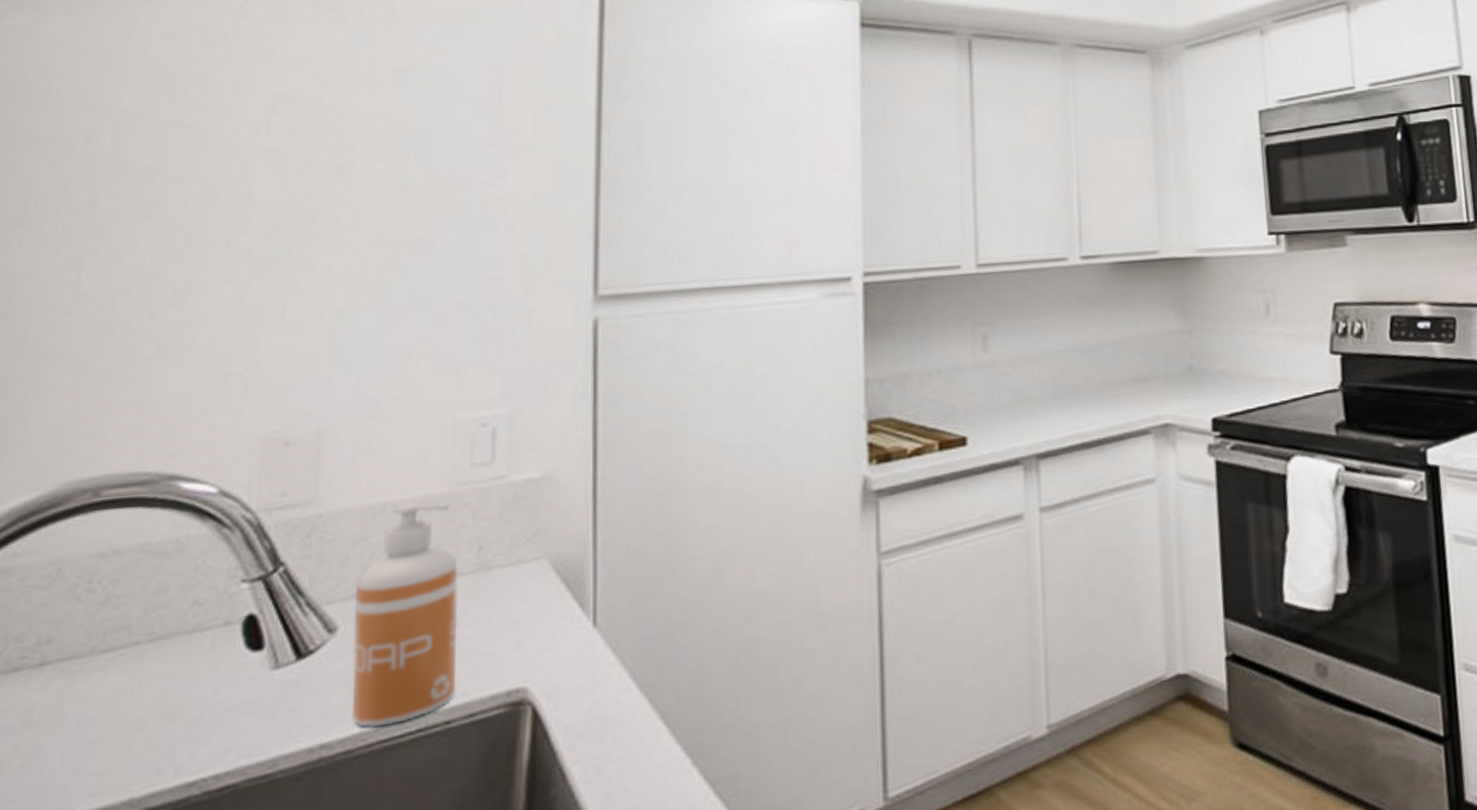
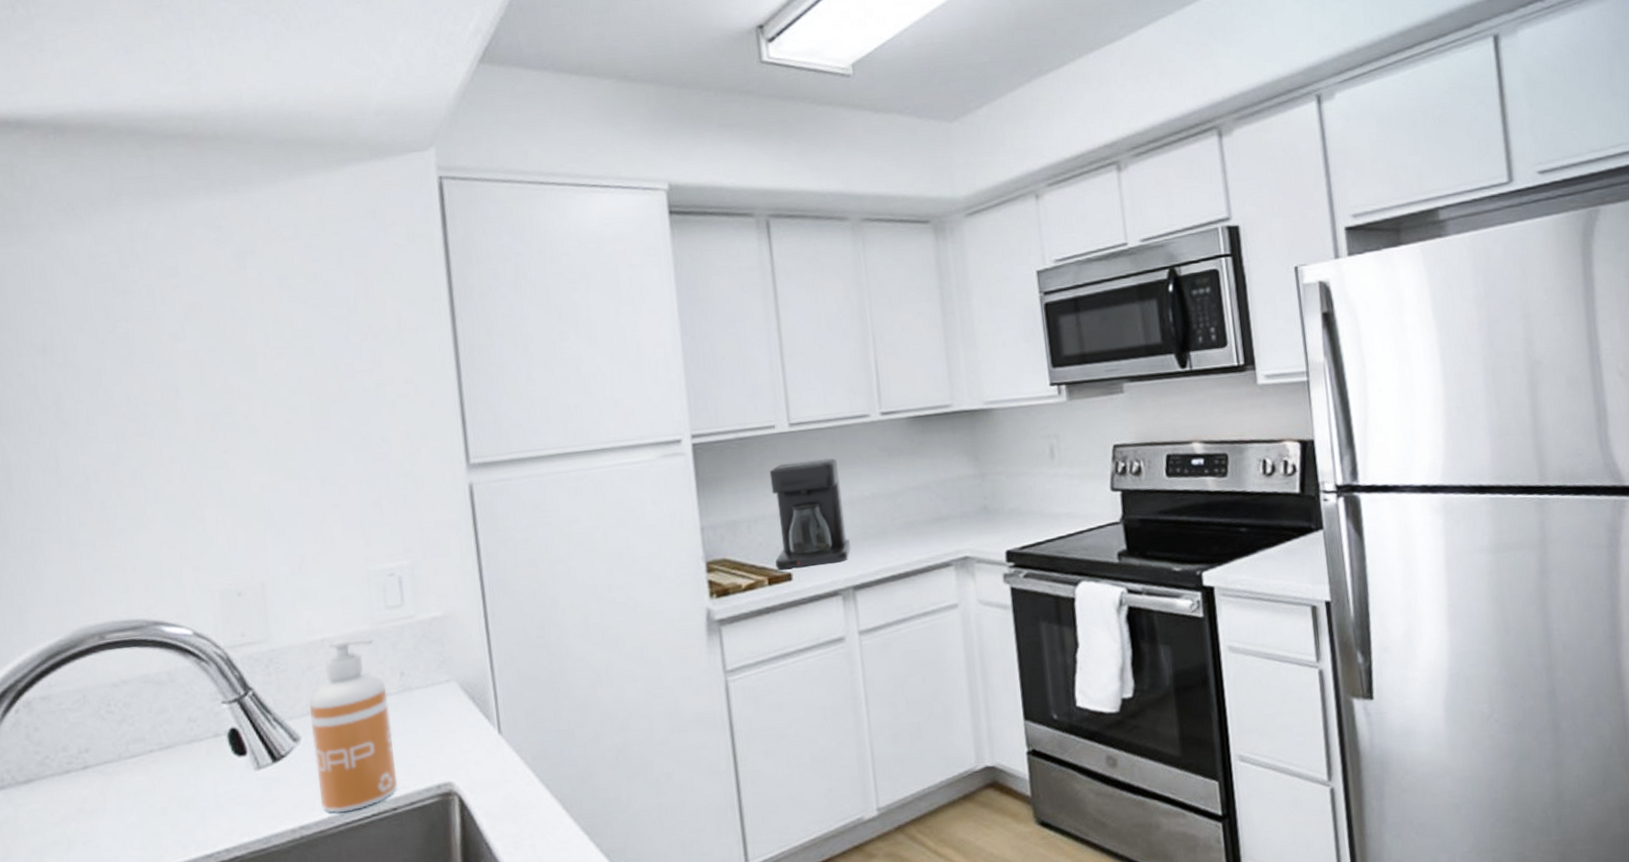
coffee maker: none [949,305,1037,432] -> present [769,458,851,569]

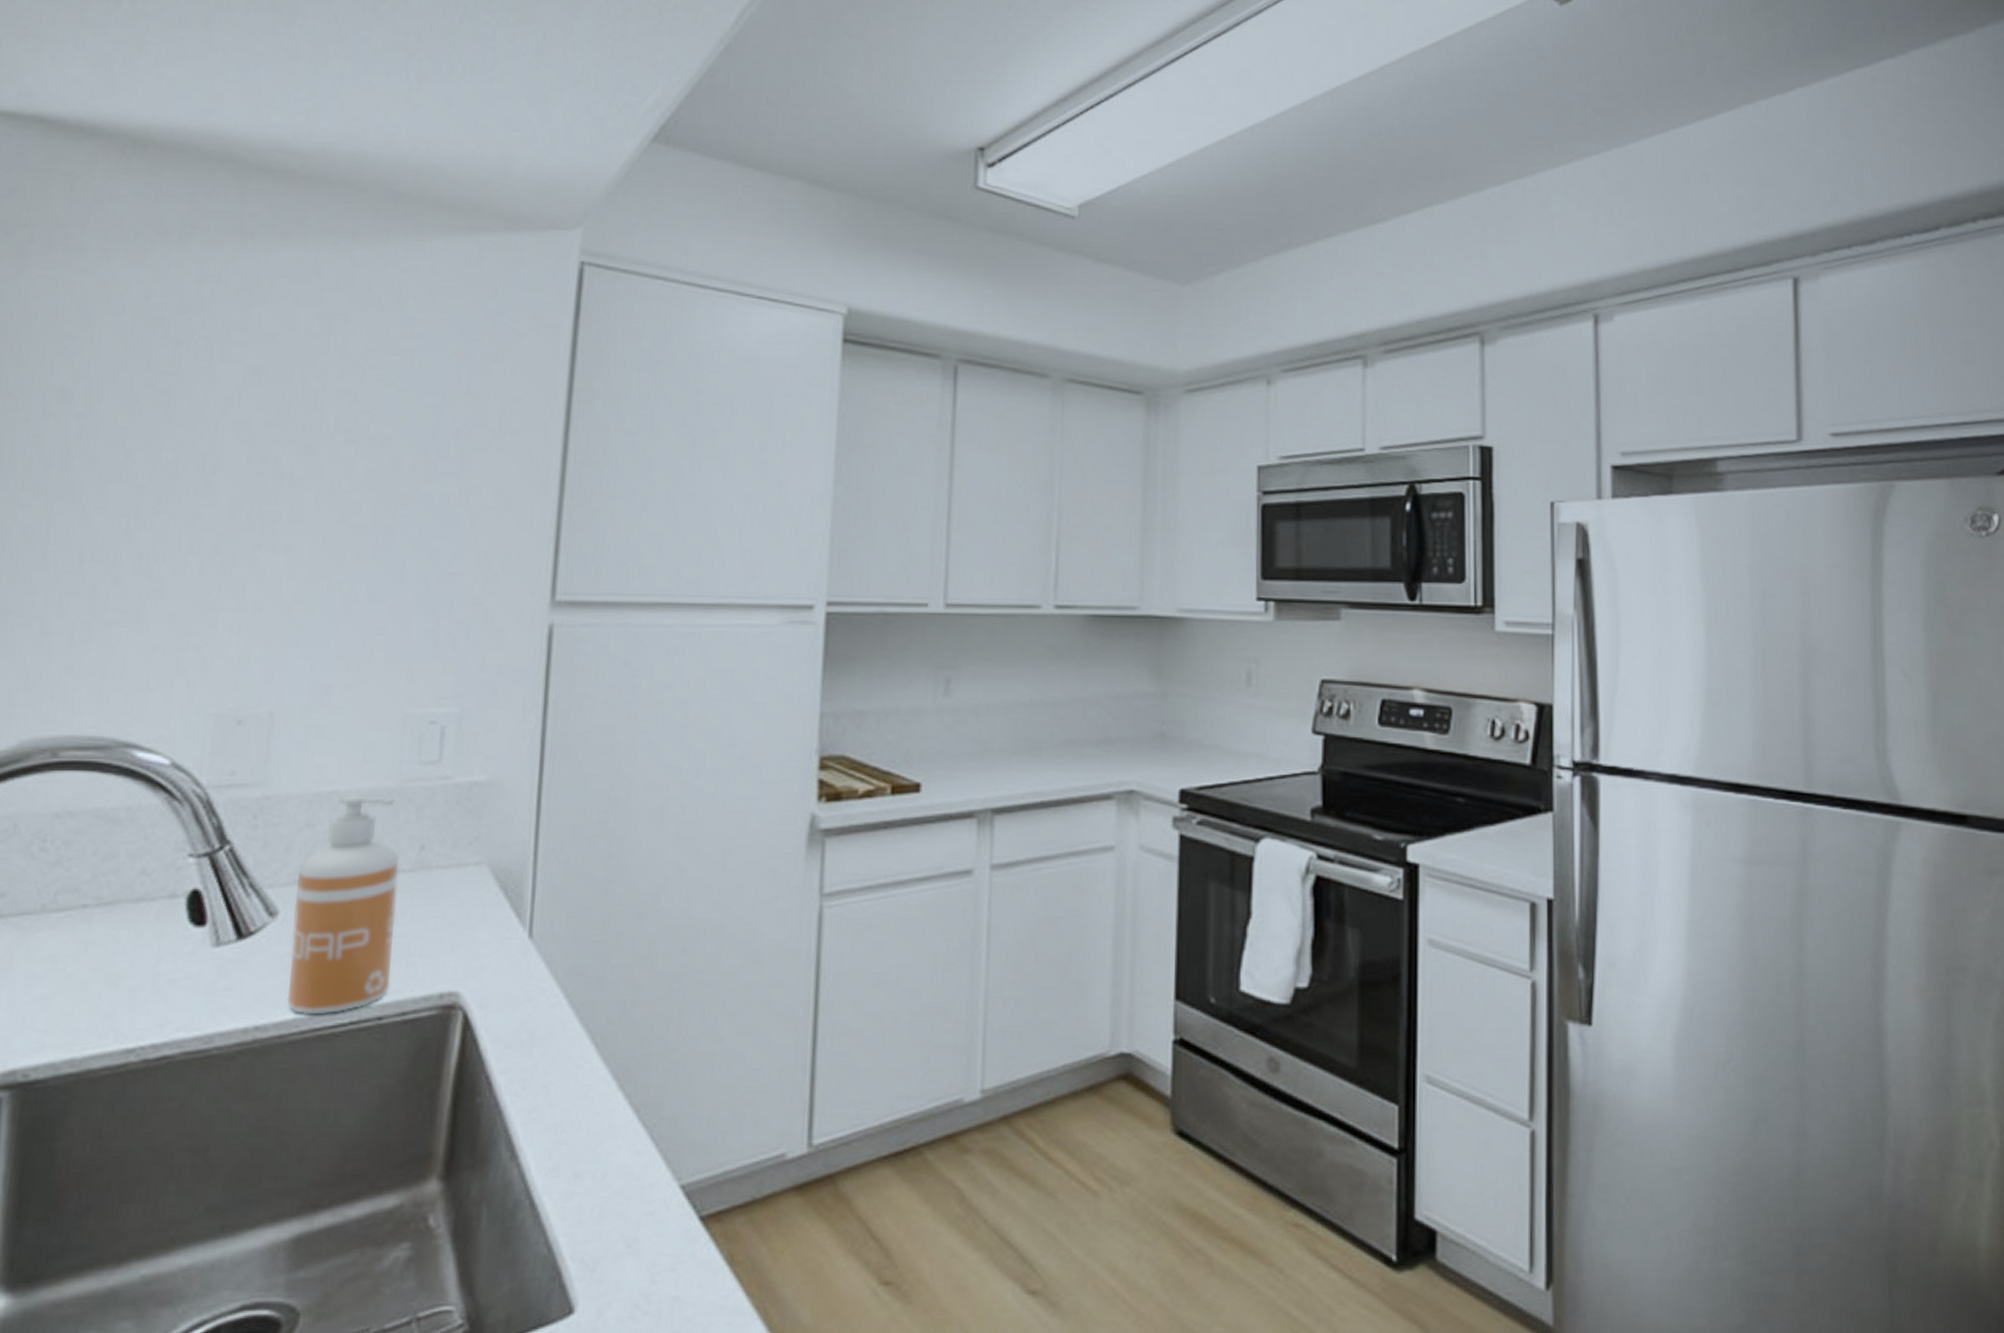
coffee maker: present [769,458,851,569] -> none [903,651,997,777]

